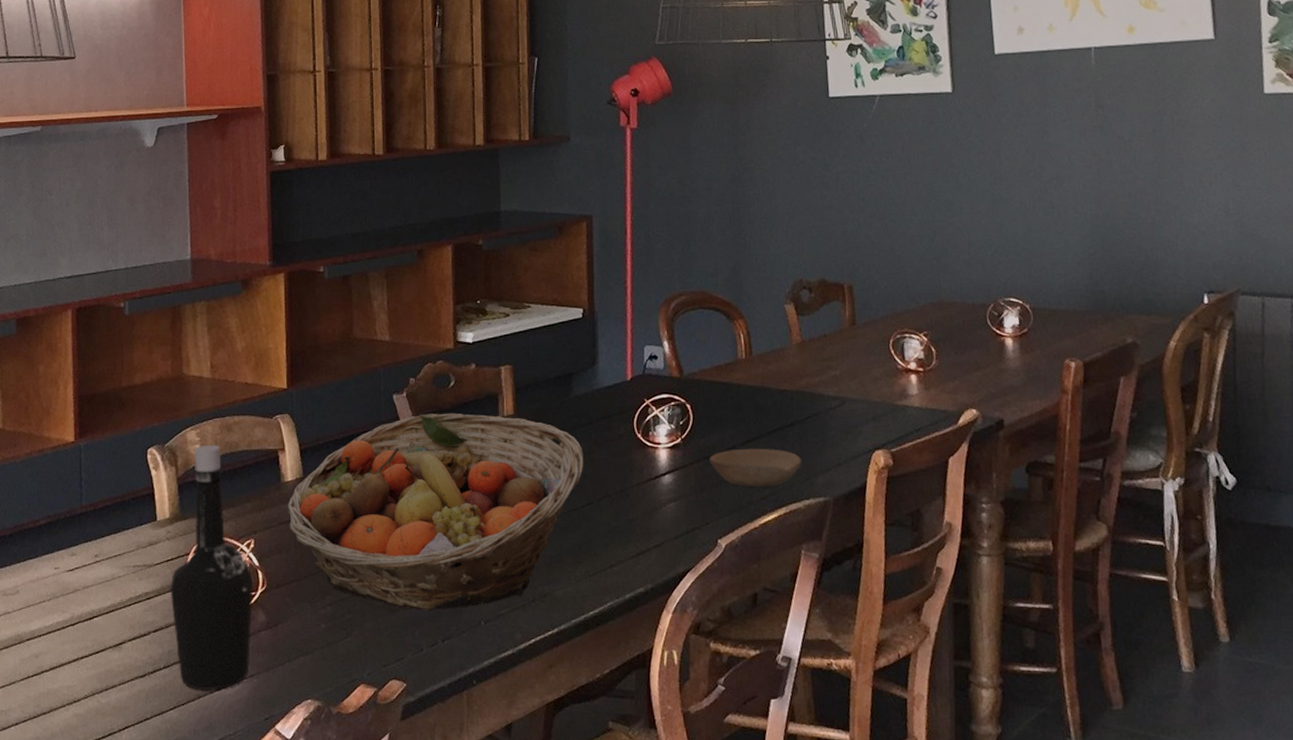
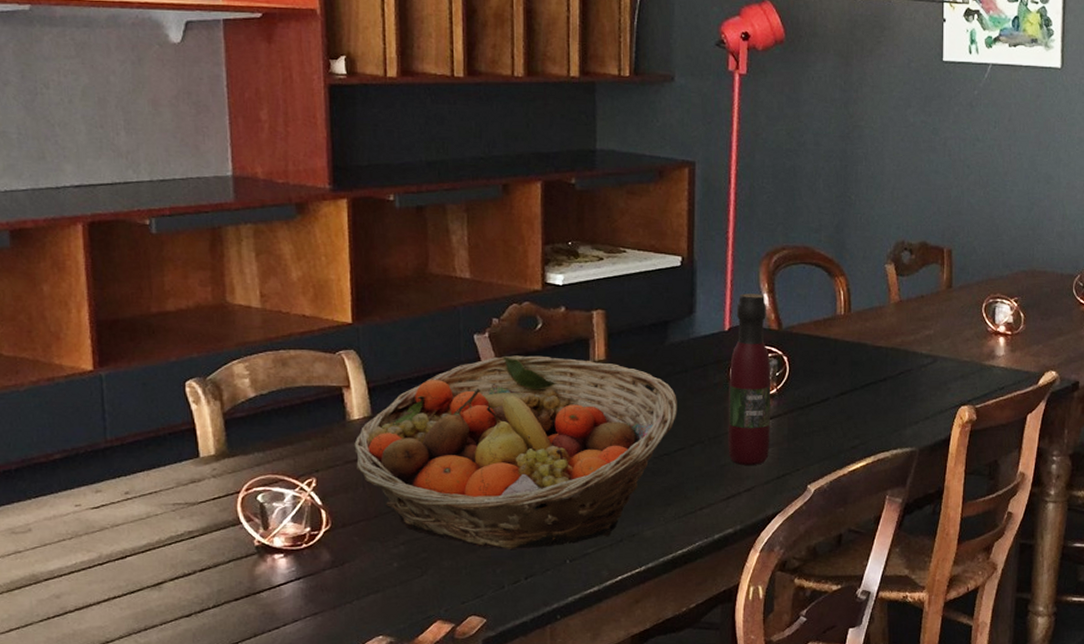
bottle: present [170,444,253,691] -> none [218,379,316,630]
wine bottle: none [633,341,678,519] -> present [728,293,771,465]
bowl: present [709,448,802,488] -> none [803,400,892,437]

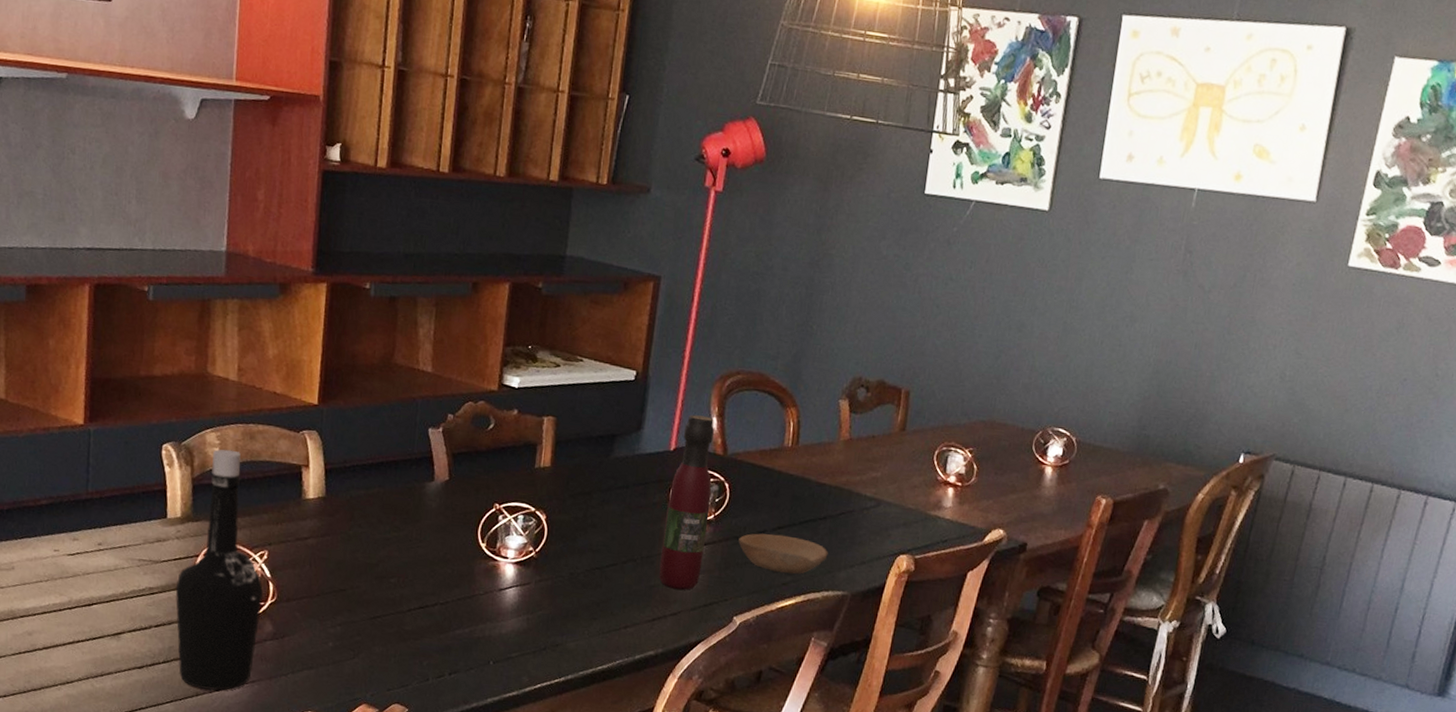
bottle: none [218,379,316,630] -> present [175,449,263,691]
fruit basket: present [353,355,677,549] -> none [305,452,615,646]
bowl: none [803,400,892,437] -> present [738,533,828,574]

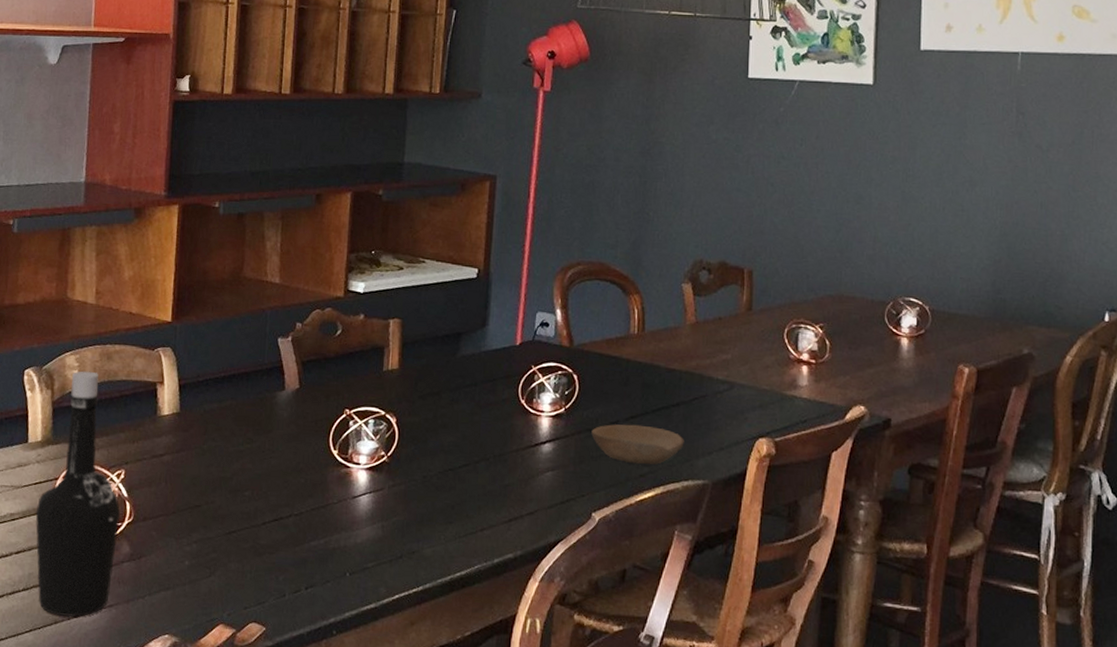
wine bottle: present [658,414,714,590] -> none [512,308,561,488]

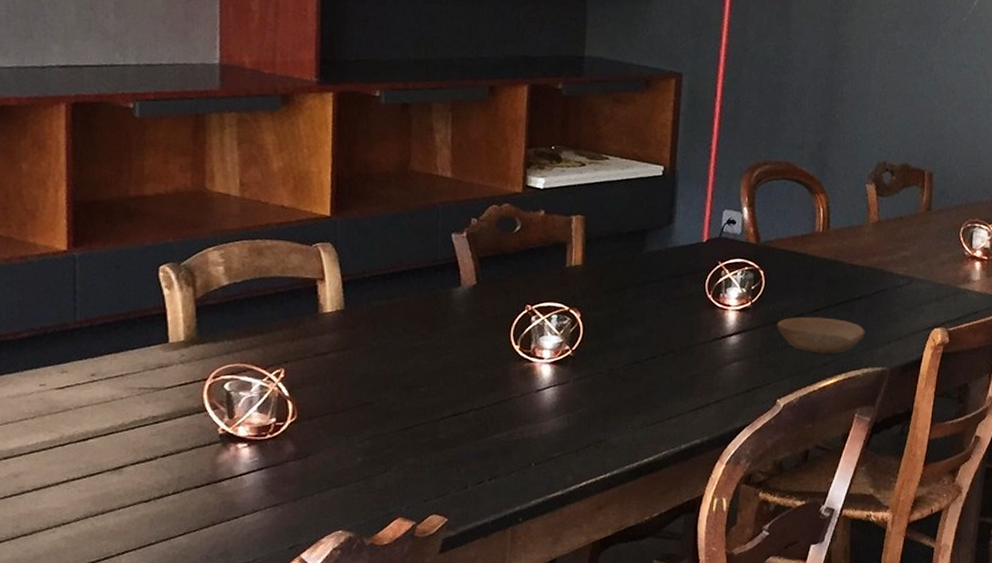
bottle: present [35,371,120,618] -> none [182,267,281,519]

